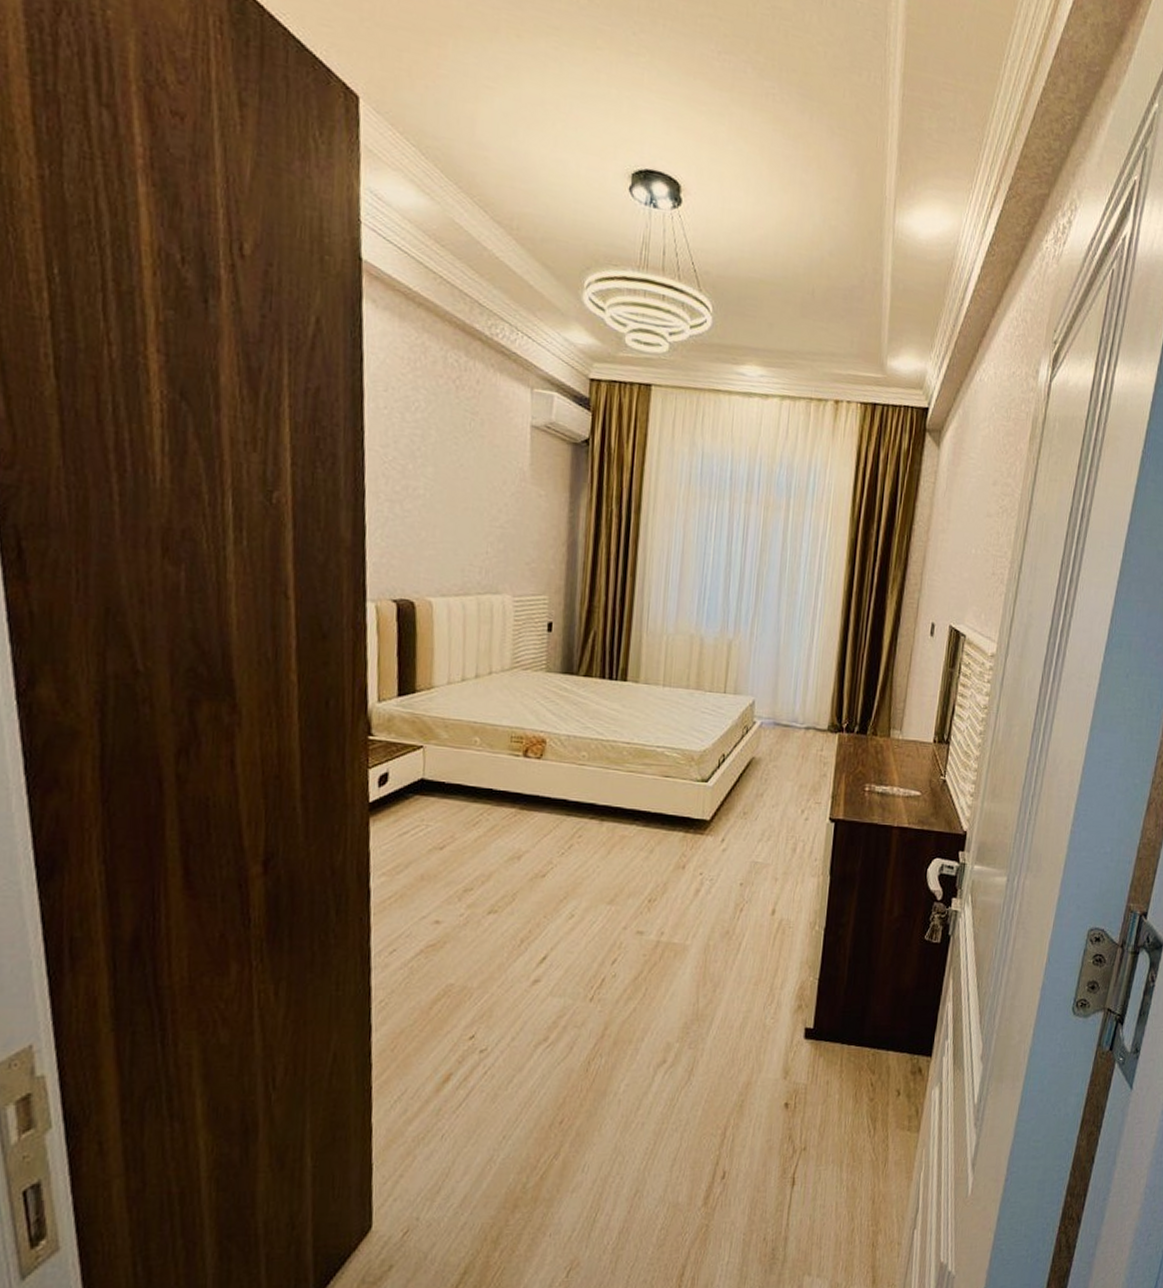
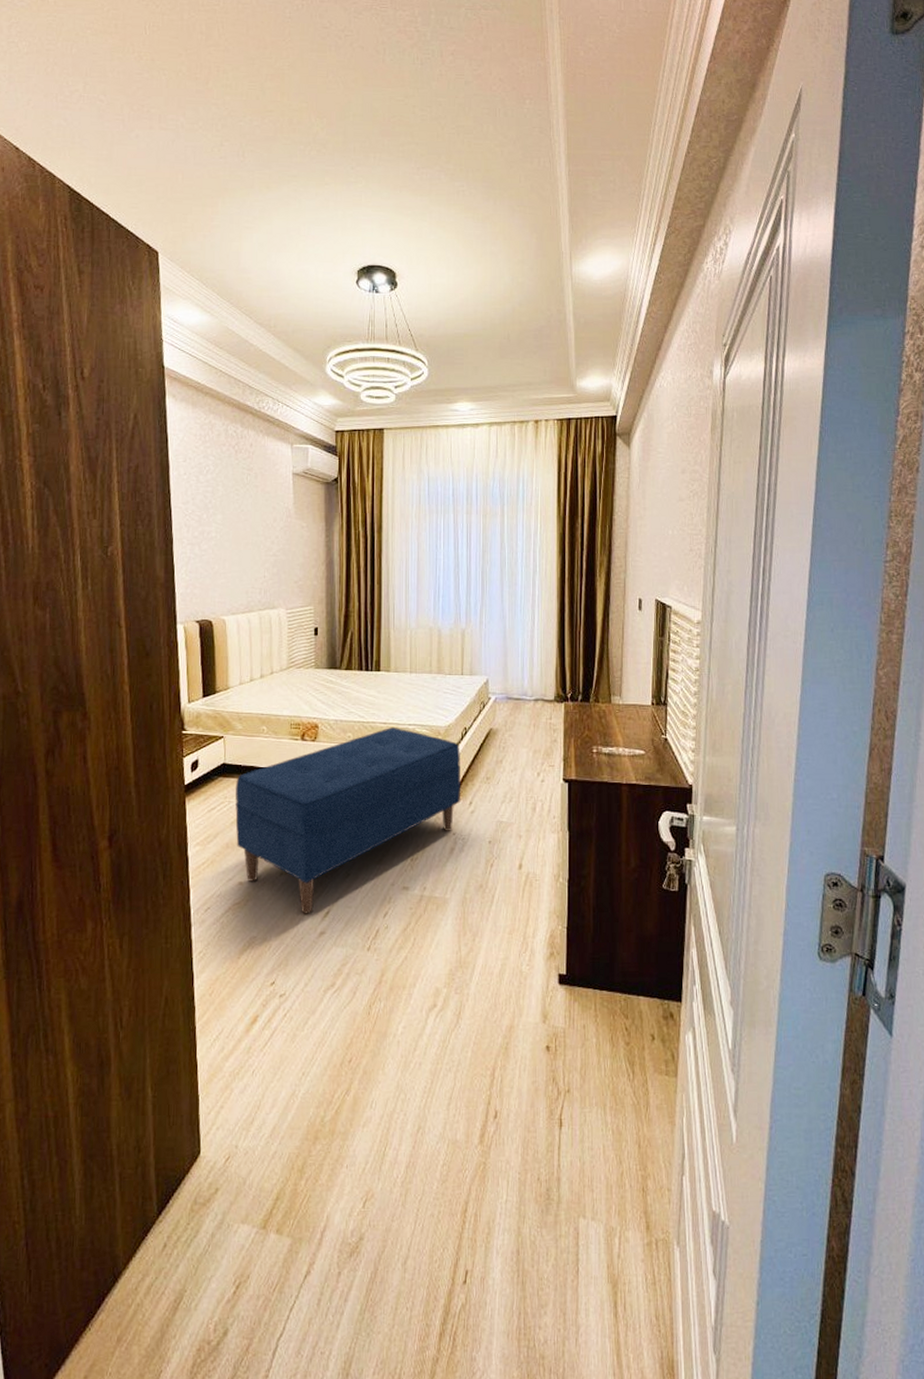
bench: none [434,748,716,959] -> present [235,728,460,914]

